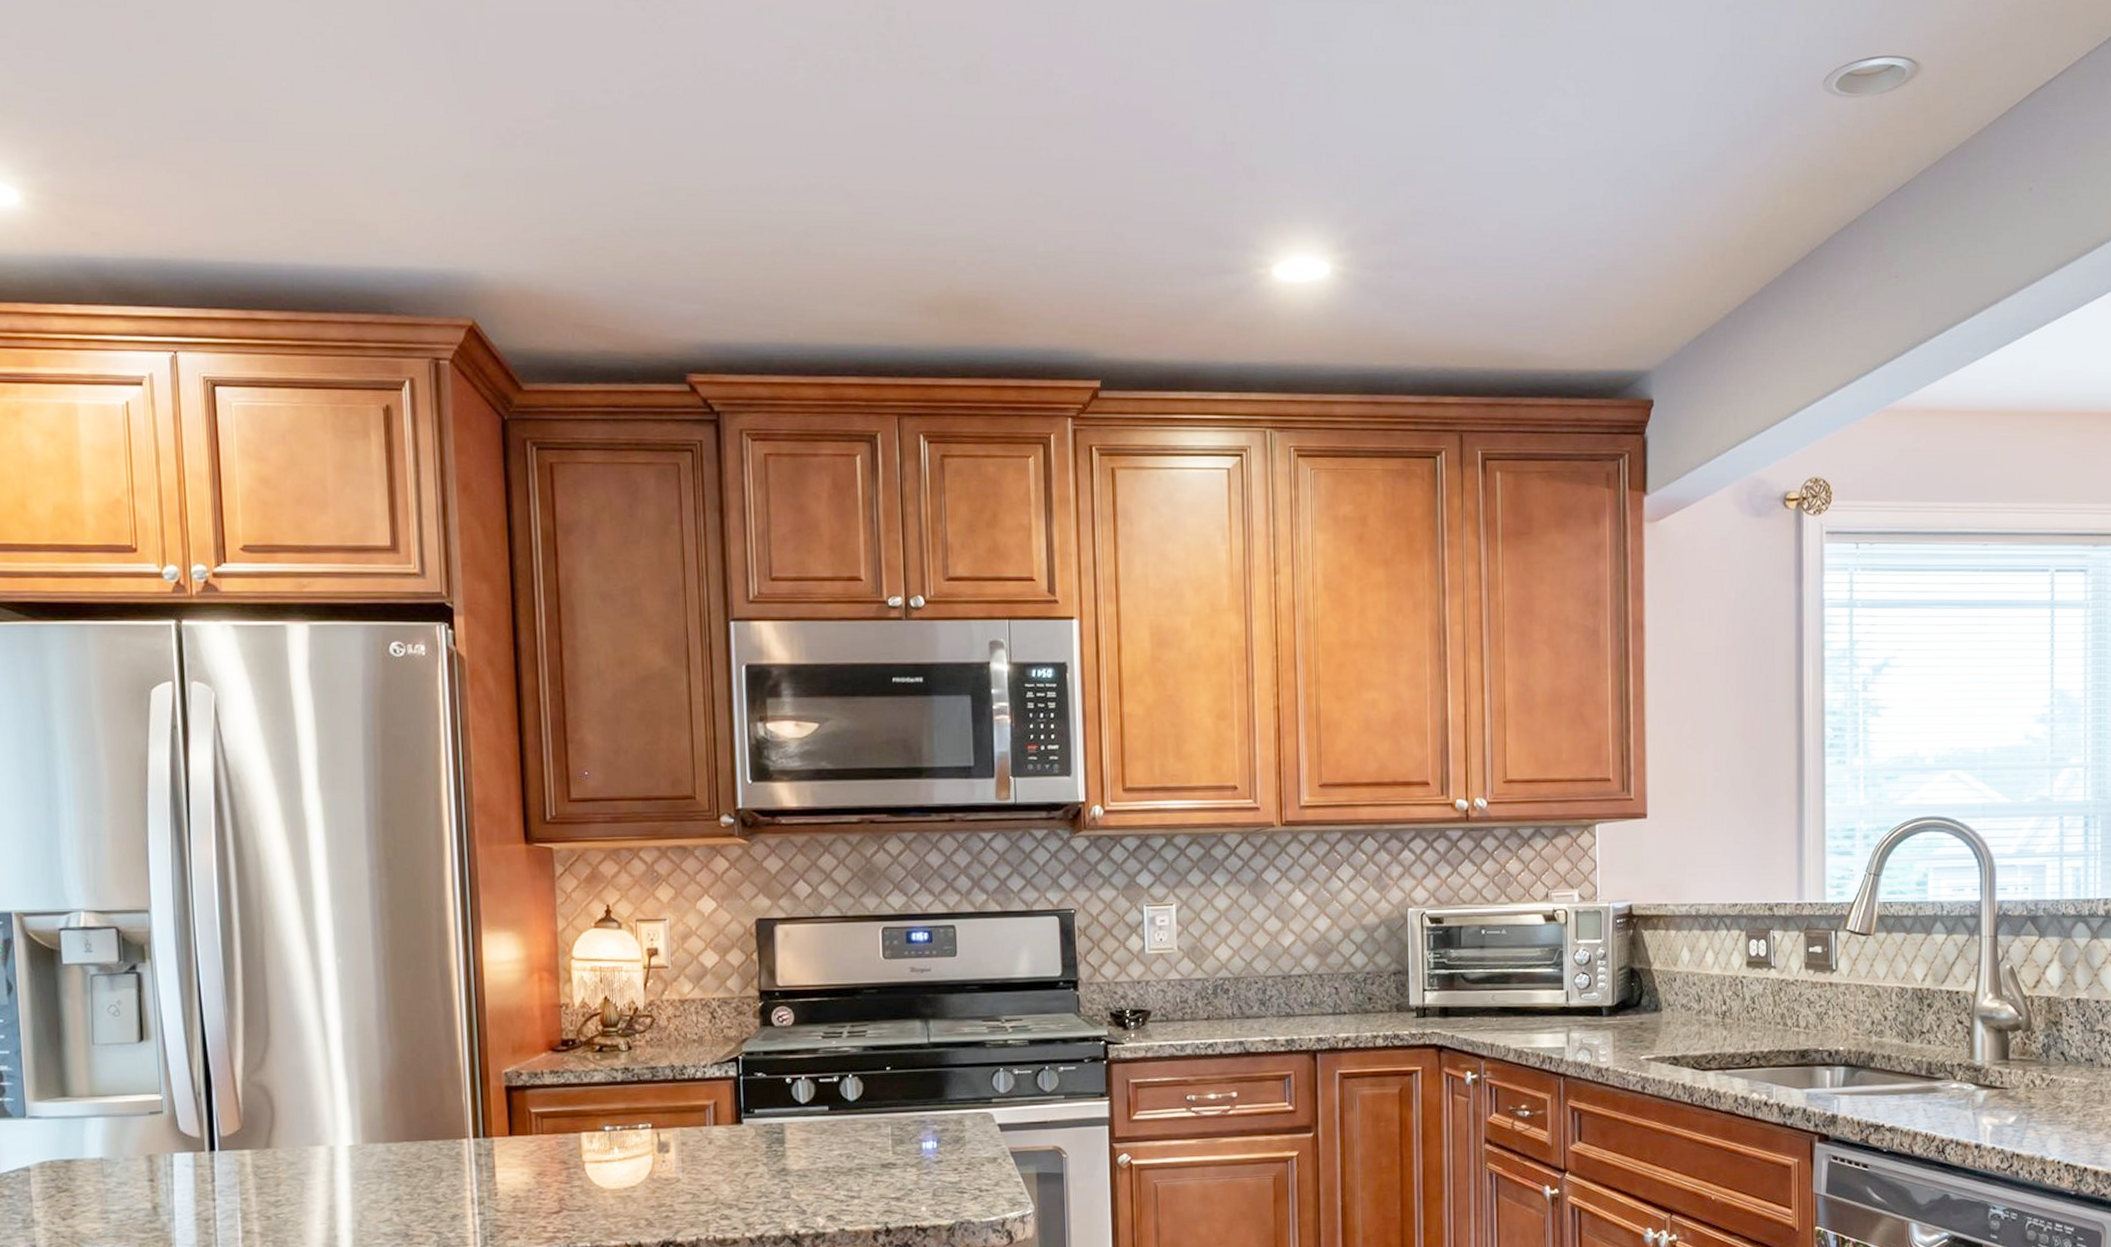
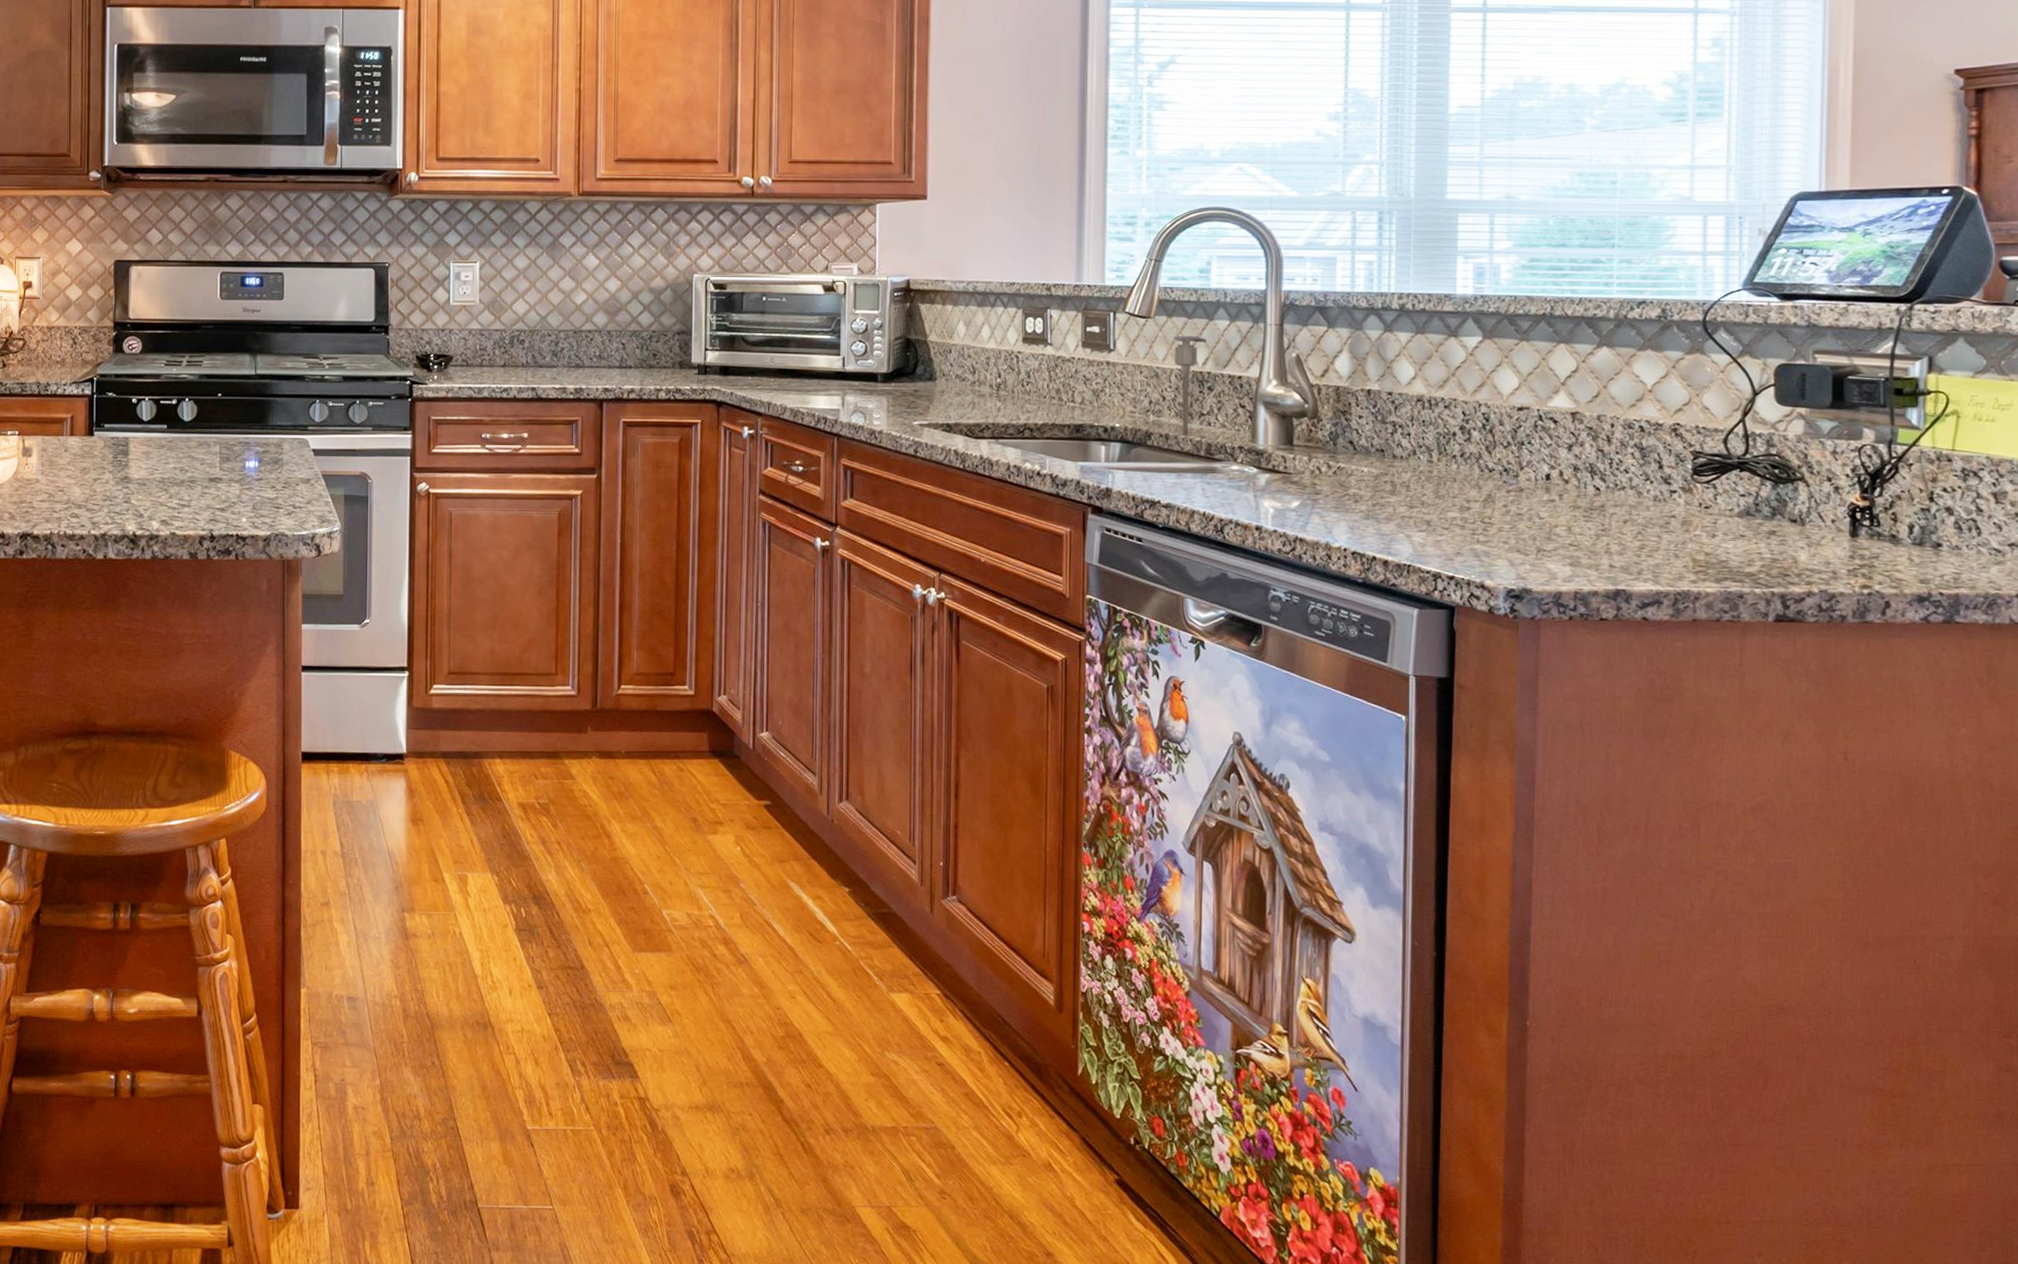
soap dispenser: none [1893,952,1925,1056] -> present [1173,336,1206,436]

